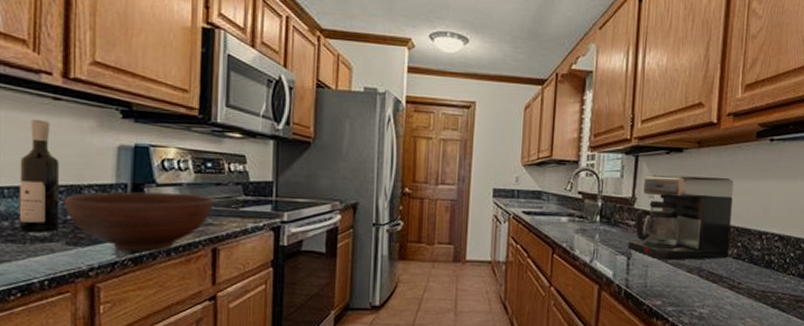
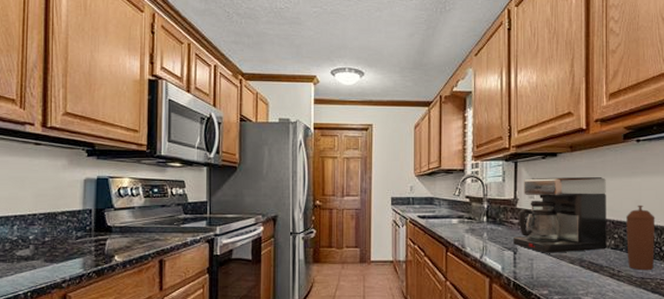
bottle: present [19,119,60,233] -> none [8,161,40,253]
bowl: present [64,192,214,252] -> none [43,216,160,266]
canister: none [749,211,783,284] -> present [626,205,656,271]

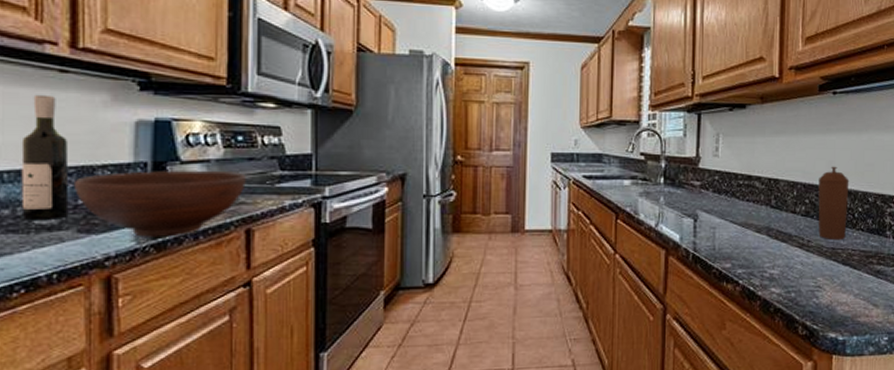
bottle: none [8,161,40,253] -> present [21,94,69,221]
bowl: none [43,216,160,266] -> present [75,171,246,237]
coffee maker: present [513,177,607,253] -> none [694,132,799,221]

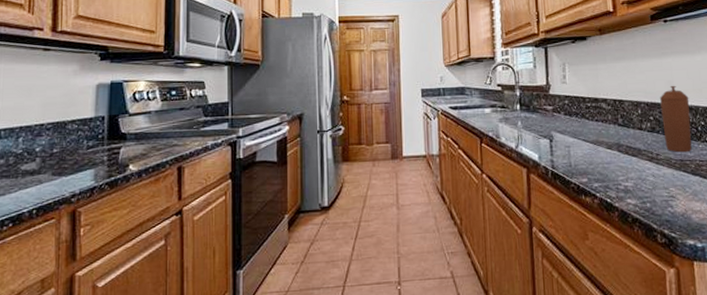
bottle: present [21,94,69,221] -> none [13,68,48,168]
bowl: present [75,171,246,237] -> none [51,120,178,177]

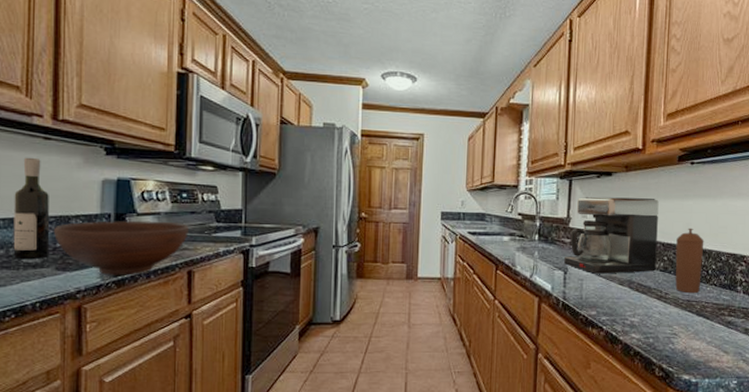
bottle: none [13,68,48,168] -> present [13,157,50,260]
bowl: none [51,120,178,177] -> present [54,221,189,276]
coffee maker: none [548,59,643,140] -> present [564,197,659,274]

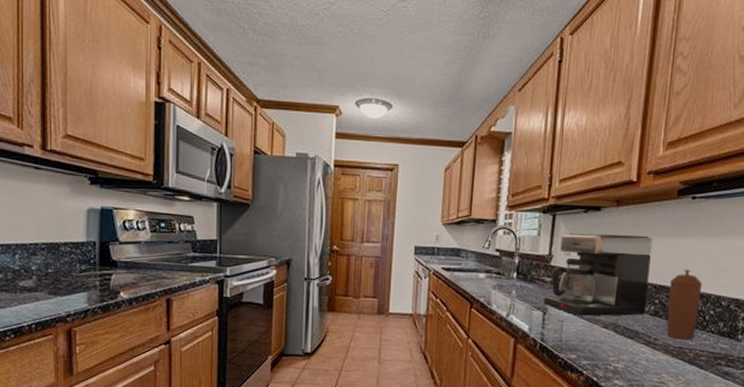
bottle: present [13,157,50,260] -> none [10,186,42,284]
bowl: present [54,221,189,276] -> none [46,249,167,302]

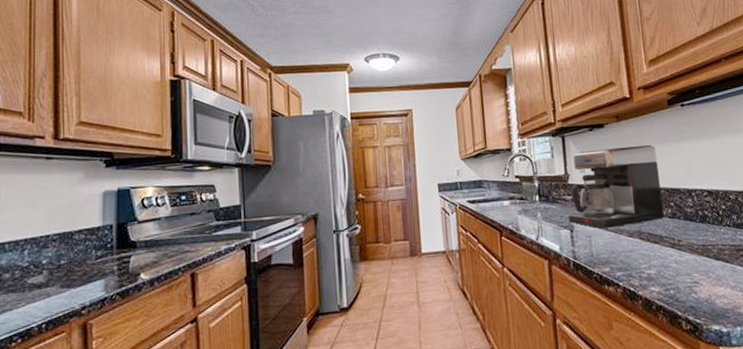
canister: present [666,269,703,341] -> none [680,170,714,238]

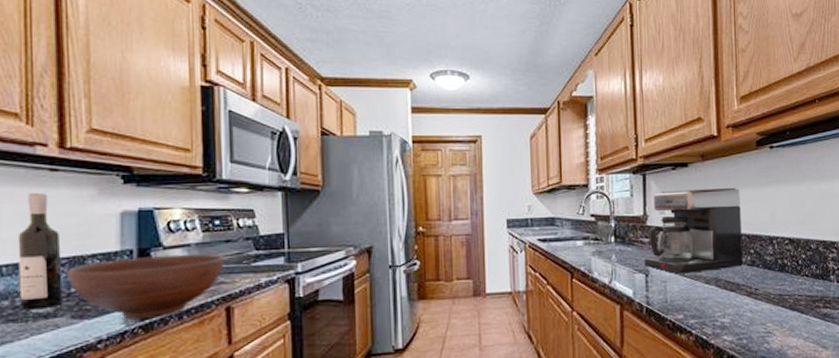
bottle: none [18,178,54,281] -> present [17,192,63,310]
bowl: none [58,226,189,288] -> present [67,254,224,320]

